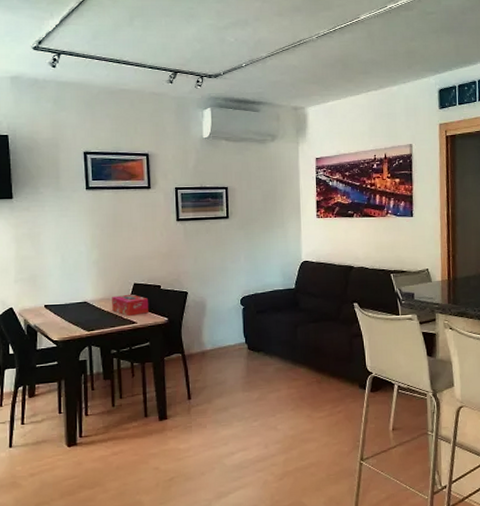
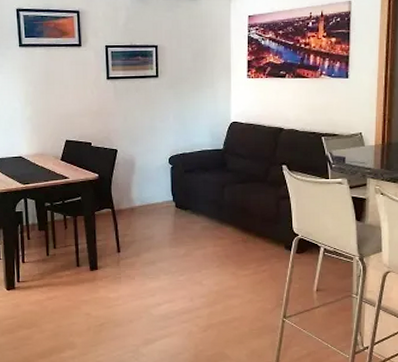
tissue box: present [112,294,149,316] -> none [45,150,81,171]

